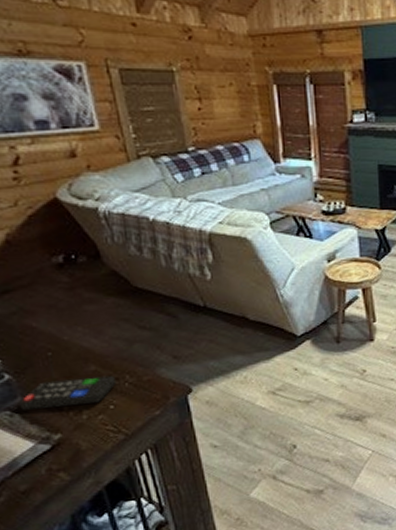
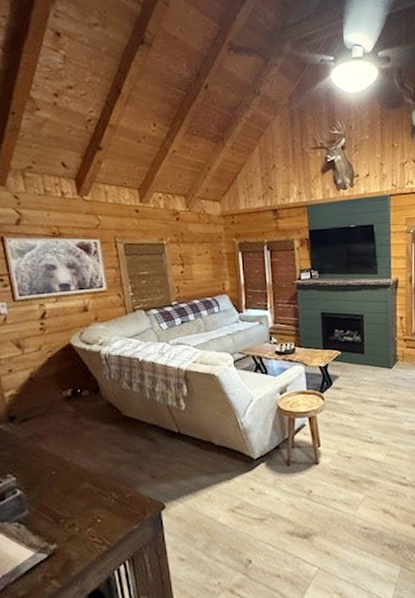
remote control: present [19,375,117,410] -> none [26,492,105,522]

